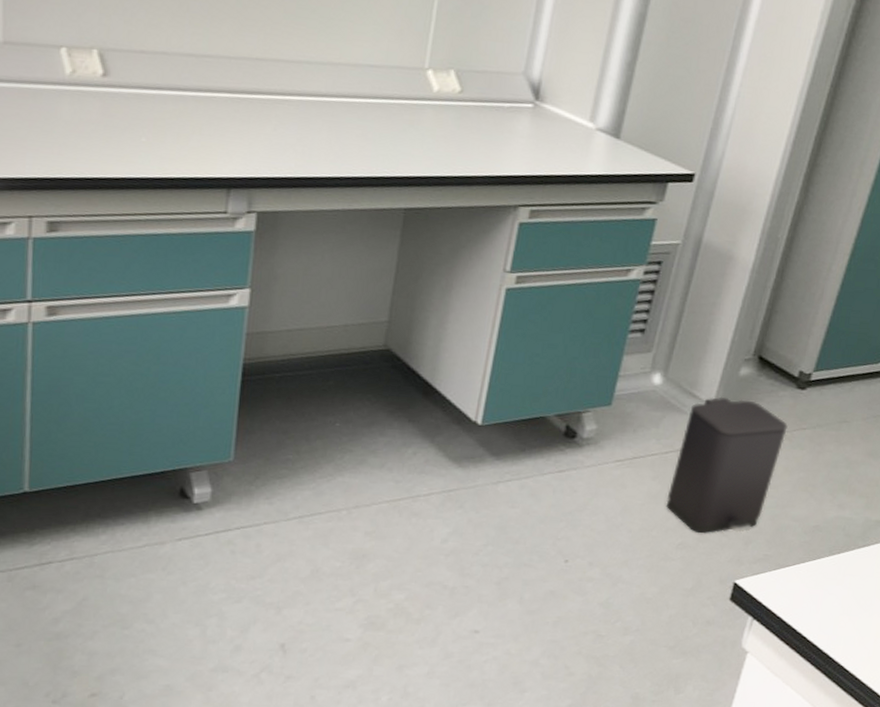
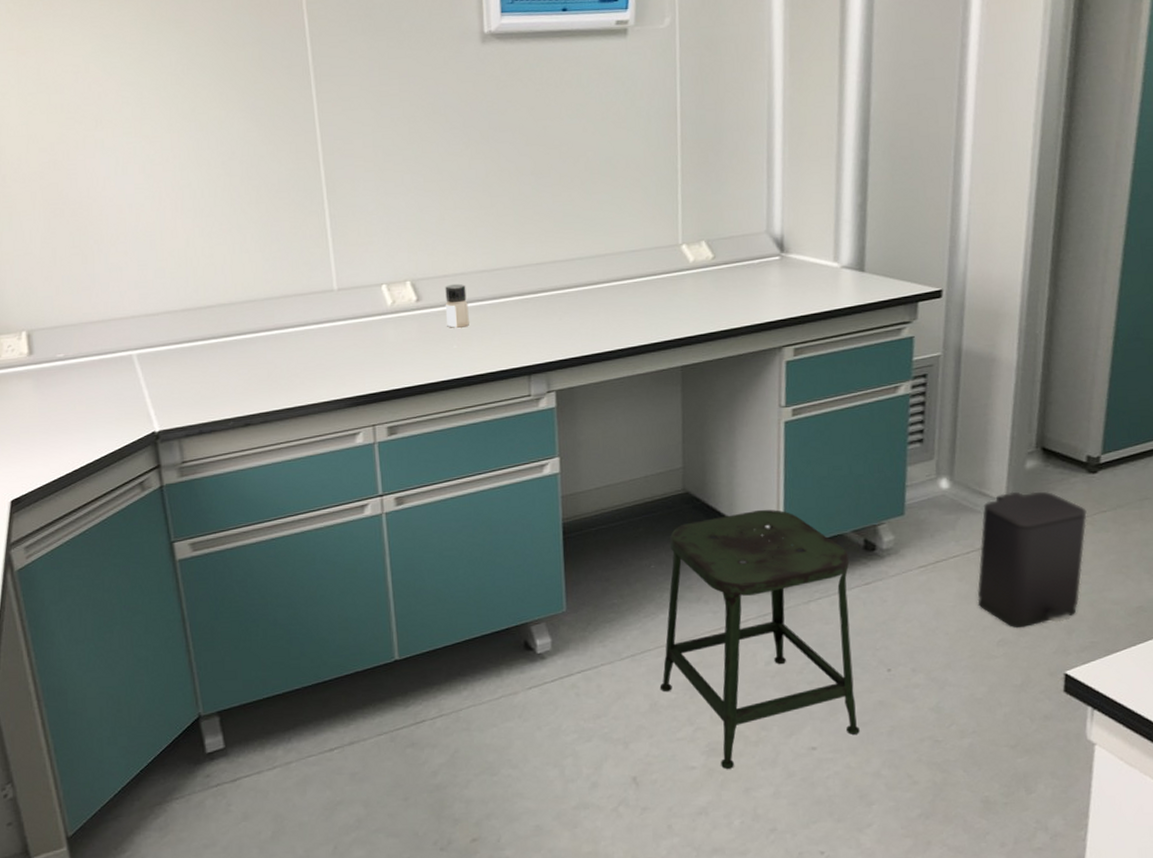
bottle: none [137,63,167,118] -> present [445,283,469,328]
stool: none [326,379,548,644] -> present [661,509,860,769]

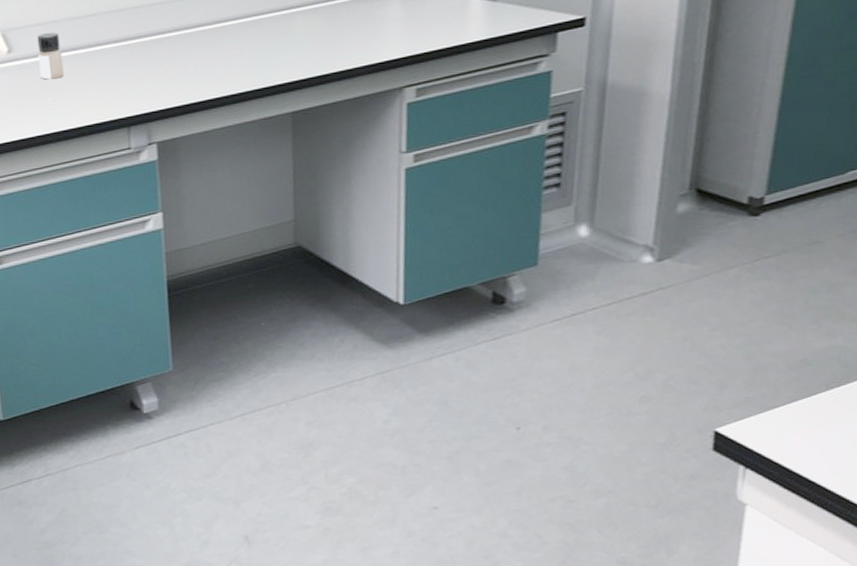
stool: present [661,509,860,769] -> none [272,262,485,528]
pedal bin: present [977,491,1087,627] -> none [618,237,746,383]

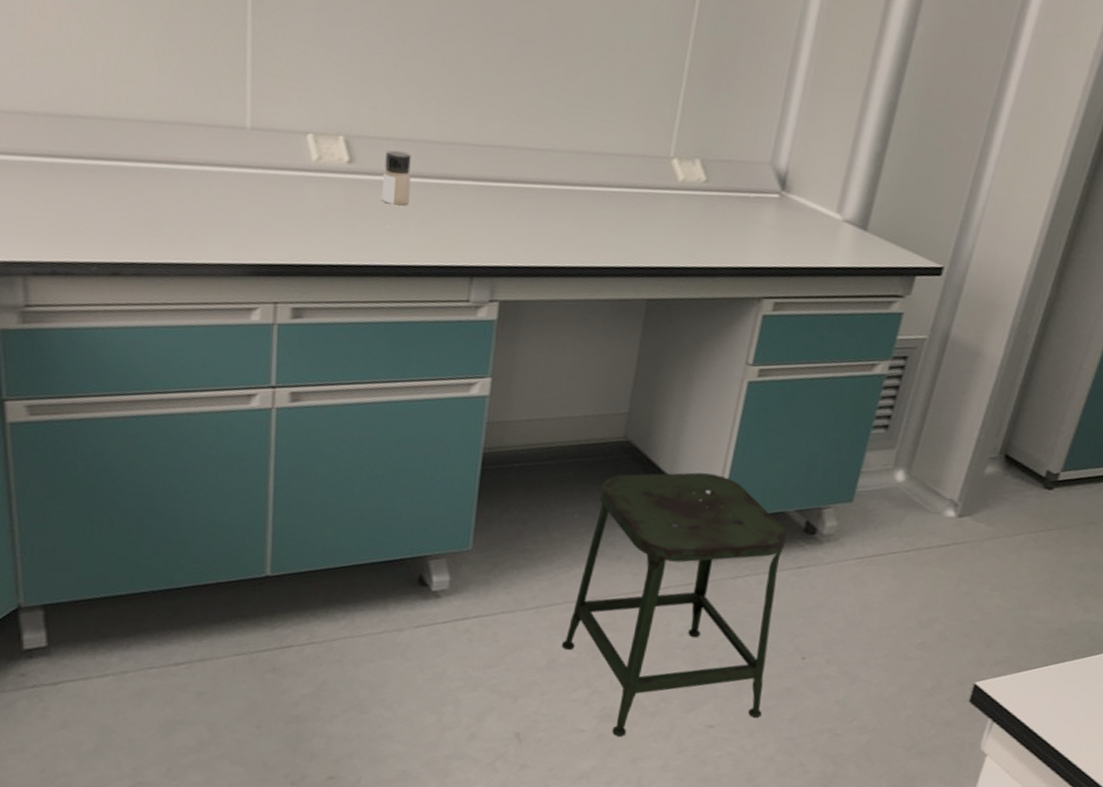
stool: none [272,262,485,528] -> present [562,472,787,737]

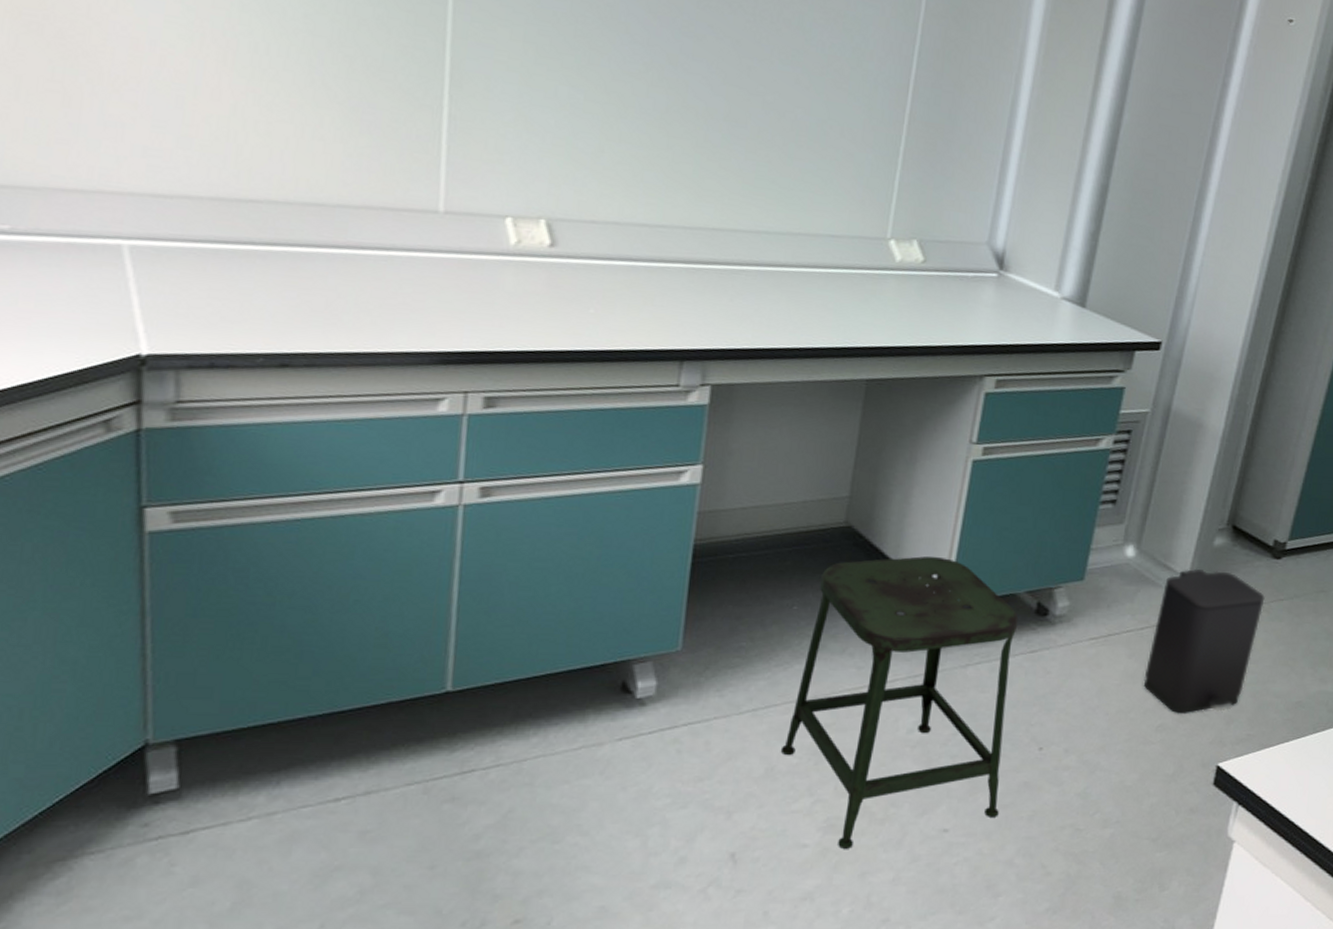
bottle: present [382,150,412,206] -> none [585,233,618,289]
pedal bin: none [906,495,1034,634] -> present [1143,568,1265,713]

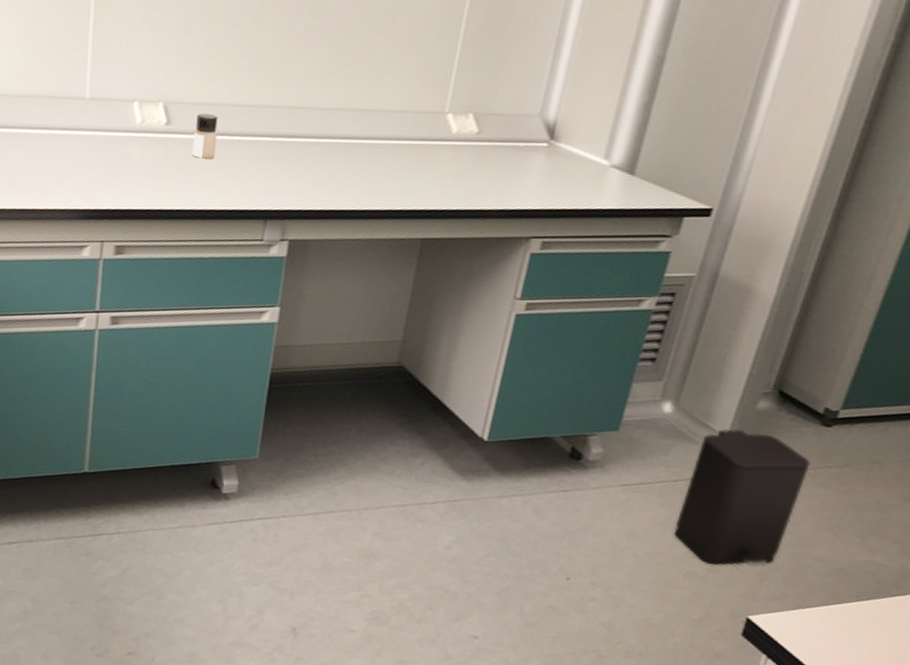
bottle: none [585,233,618,289] -> present [192,113,218,159]
stool: present [782,555,1019,849] -> none [336,396,553,640]

